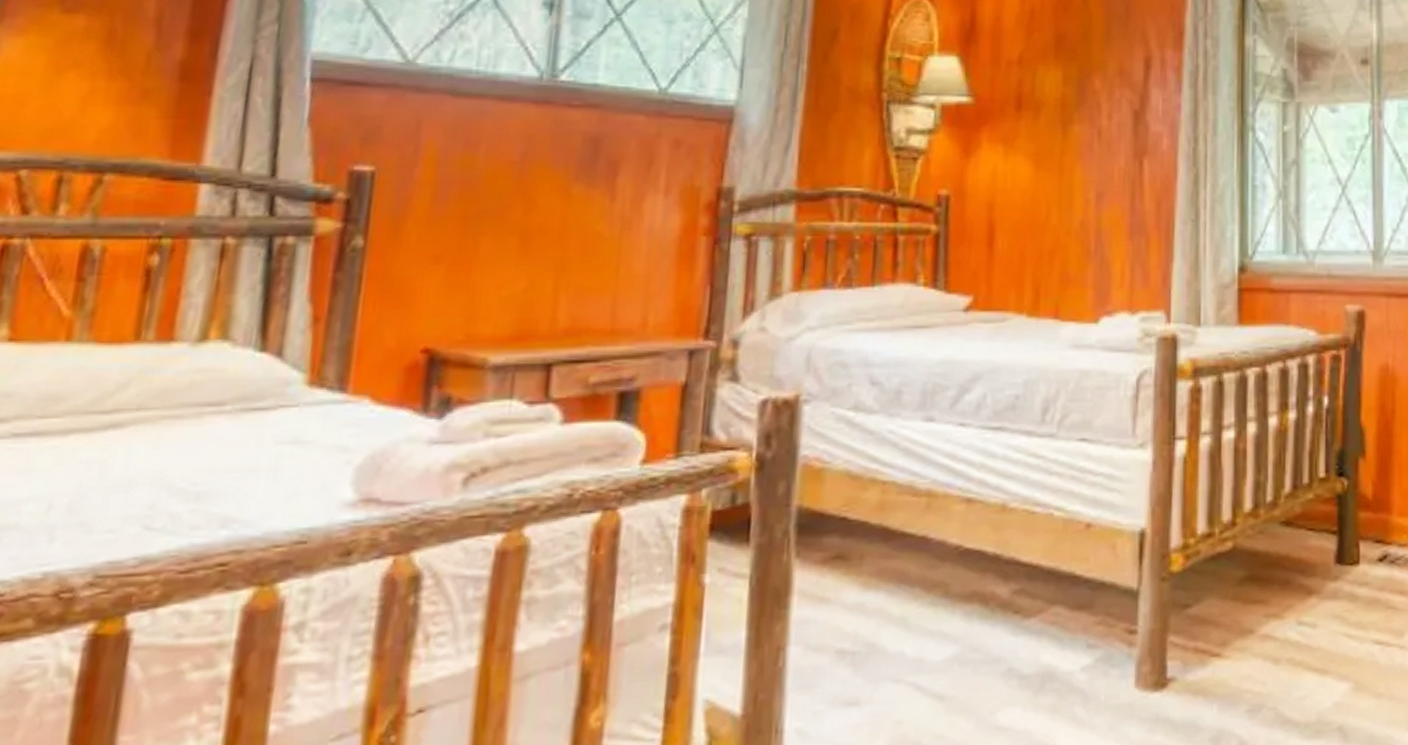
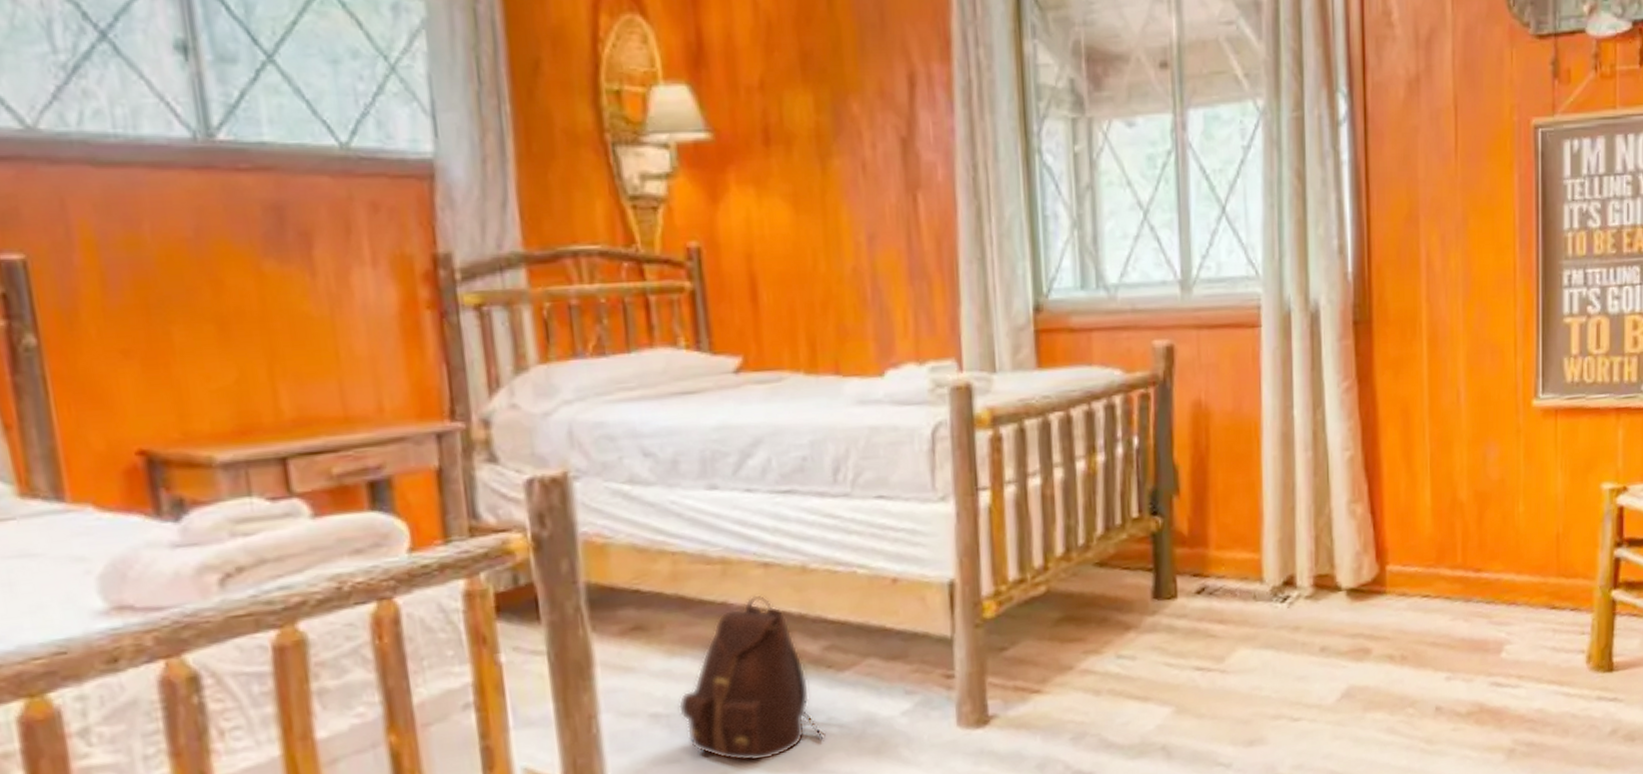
backpack: none [866,531,1006,711] -> present [679,595,827,762]

